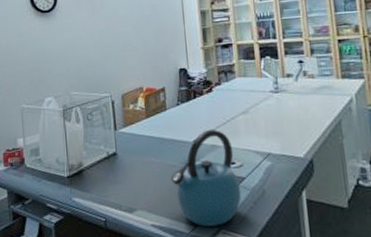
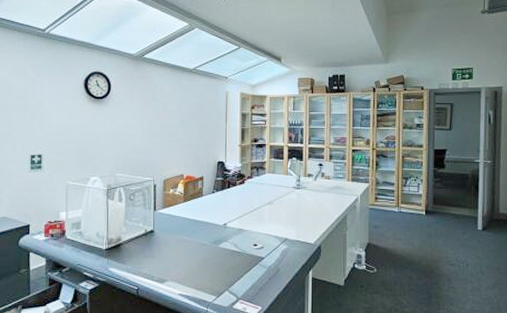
kettle: present [171,129,242,226] -> none [201,215,260,297]

